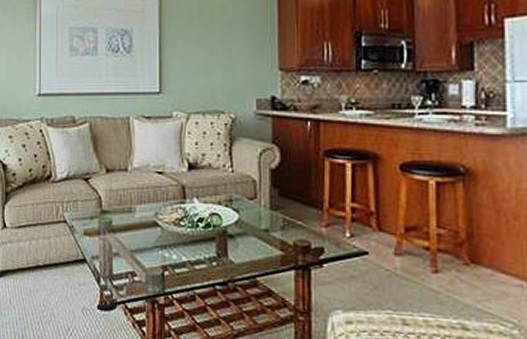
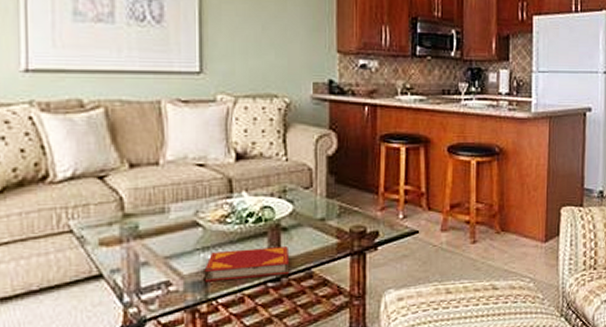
hardback book: none [162,250,236,280] -> present [204,247,290,282]

